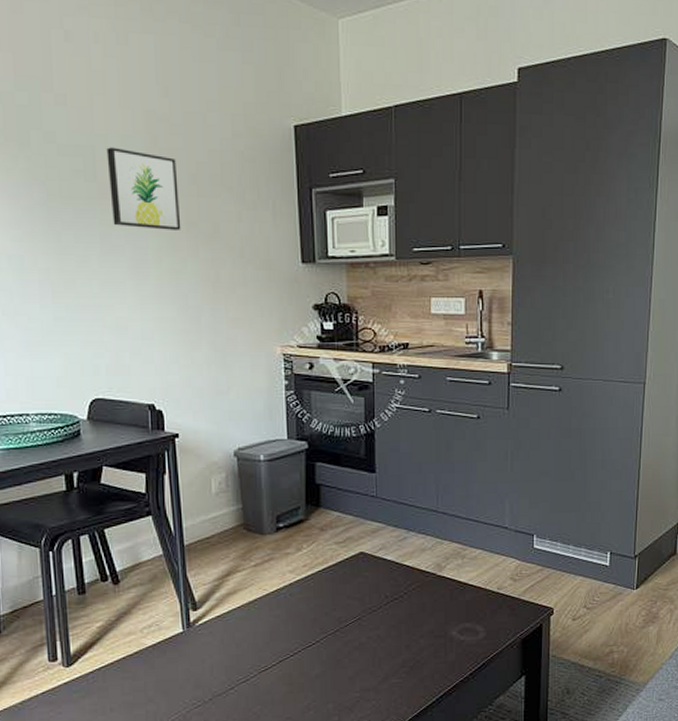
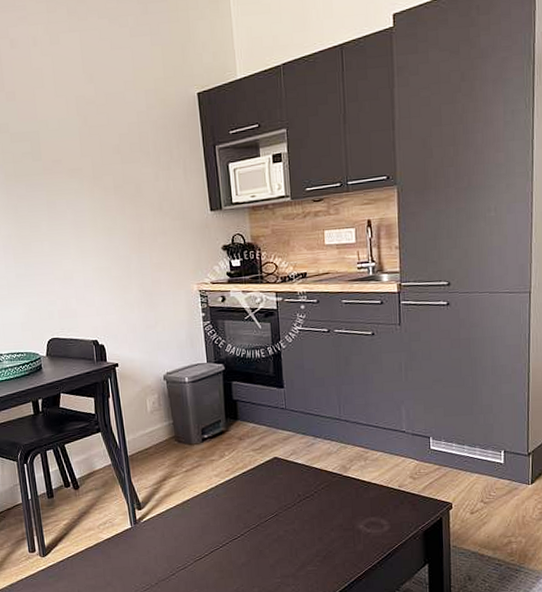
wall art: present [106,147,181,230] -> none [48,130,110,195]

